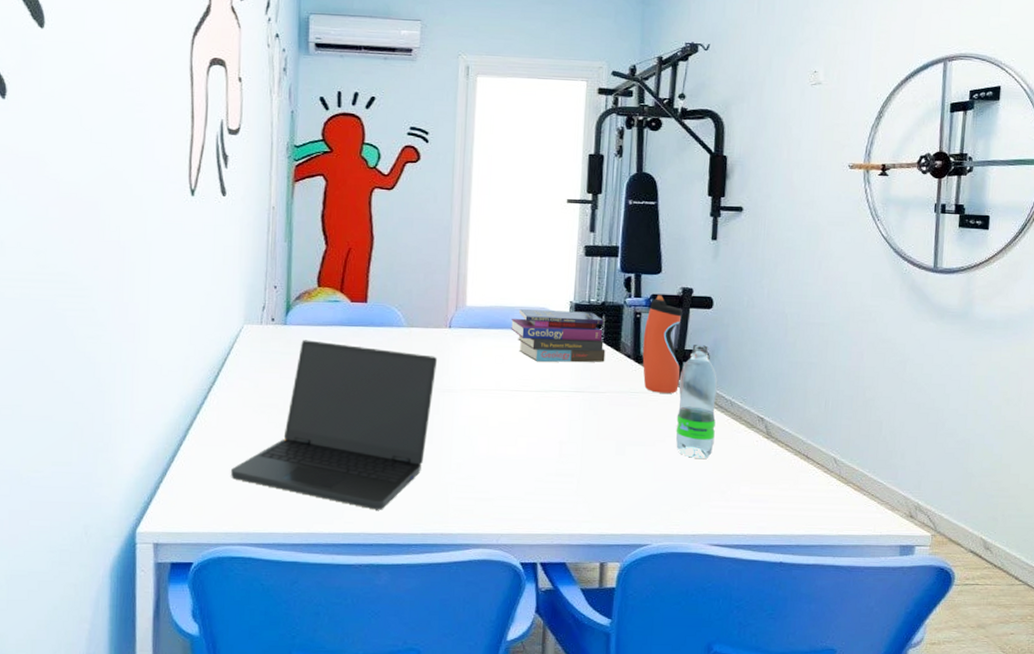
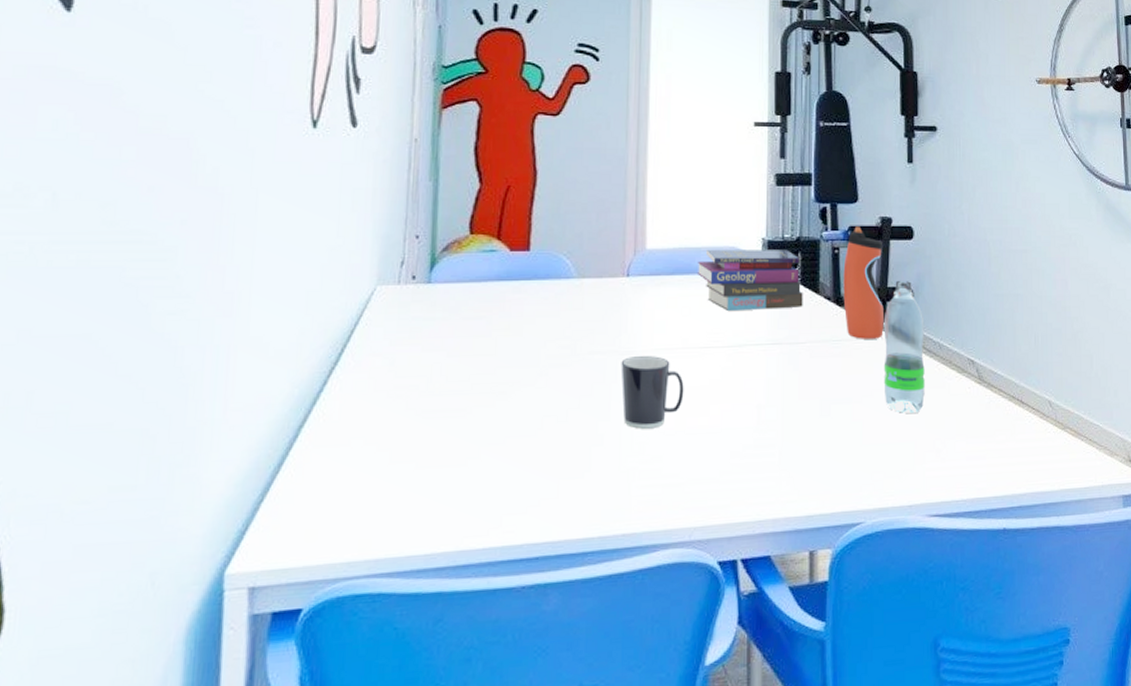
laptop: present [231,340,437,509] -> none [357,300,613,511]
mug: none [442,393,496,453] -> present [620,355,684,429]

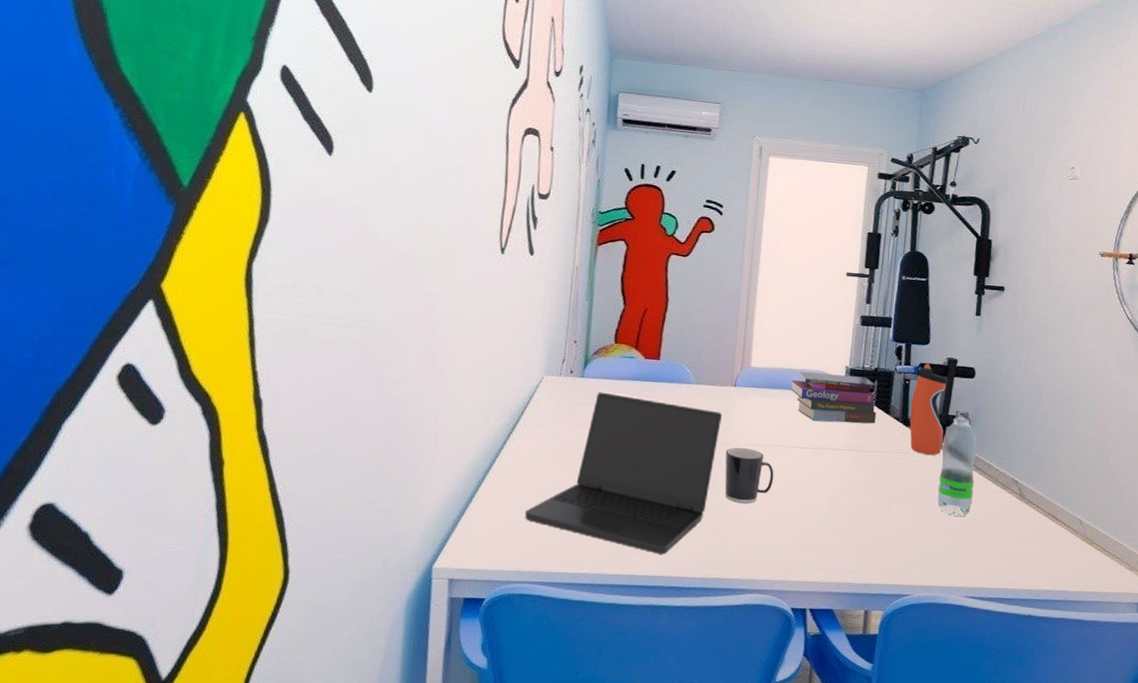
laptop: none [357,300,613,511] -> present [525,392,722,554]

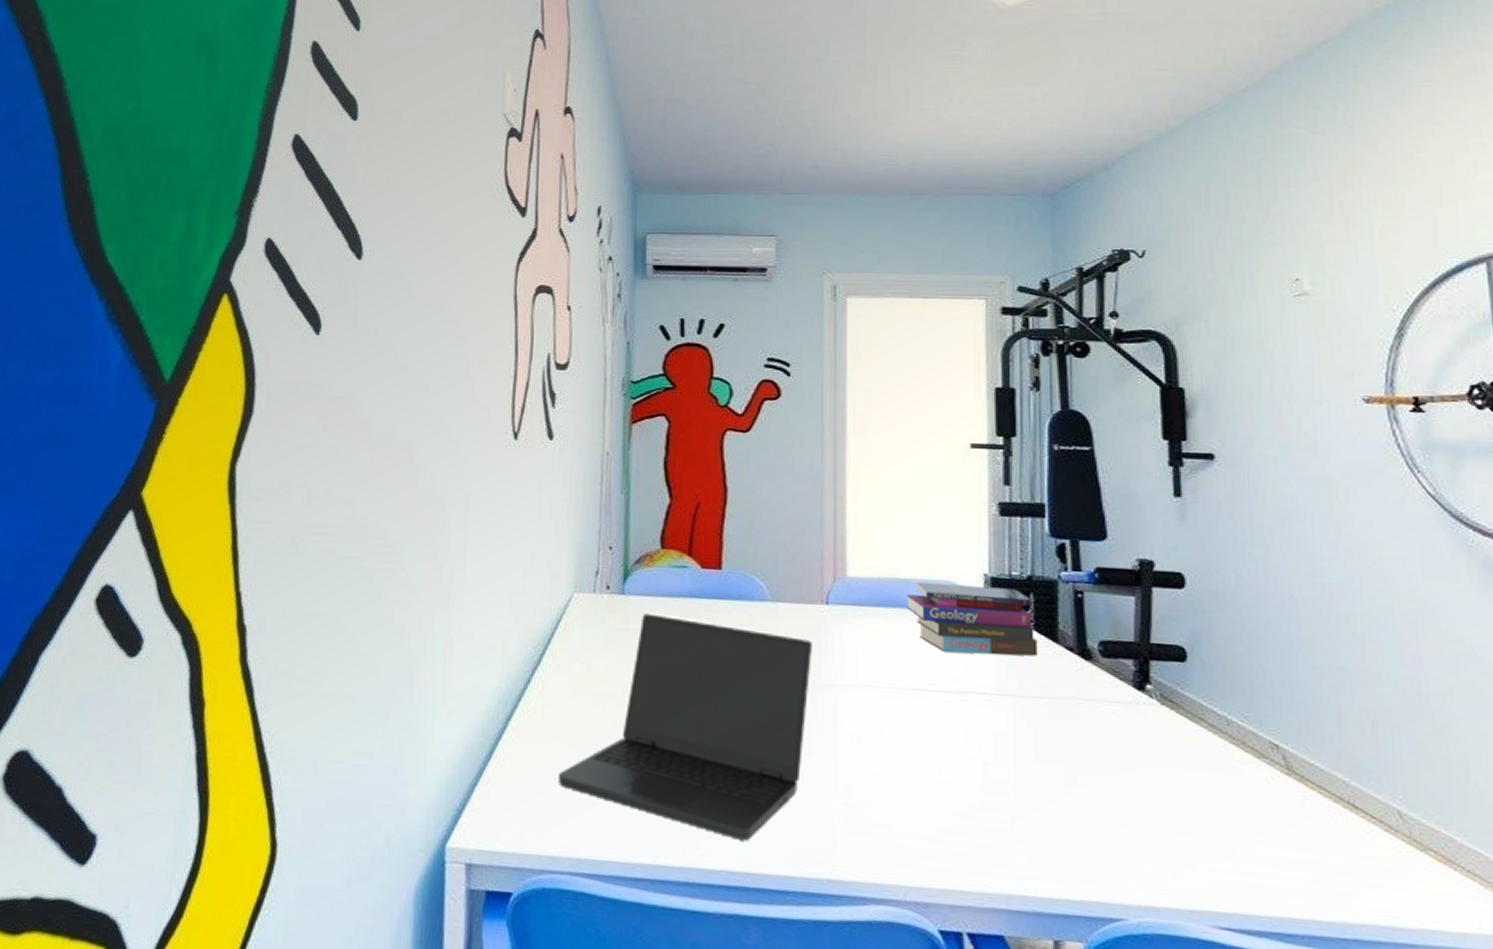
mug: present [724,447,774,504] -> none [821,689,894,771]
water bottle: present [910,364,947,455] -> none [1089,568,1148,704]
bottle: present [937,411,978,516] -> none [1146,637,1207,799]

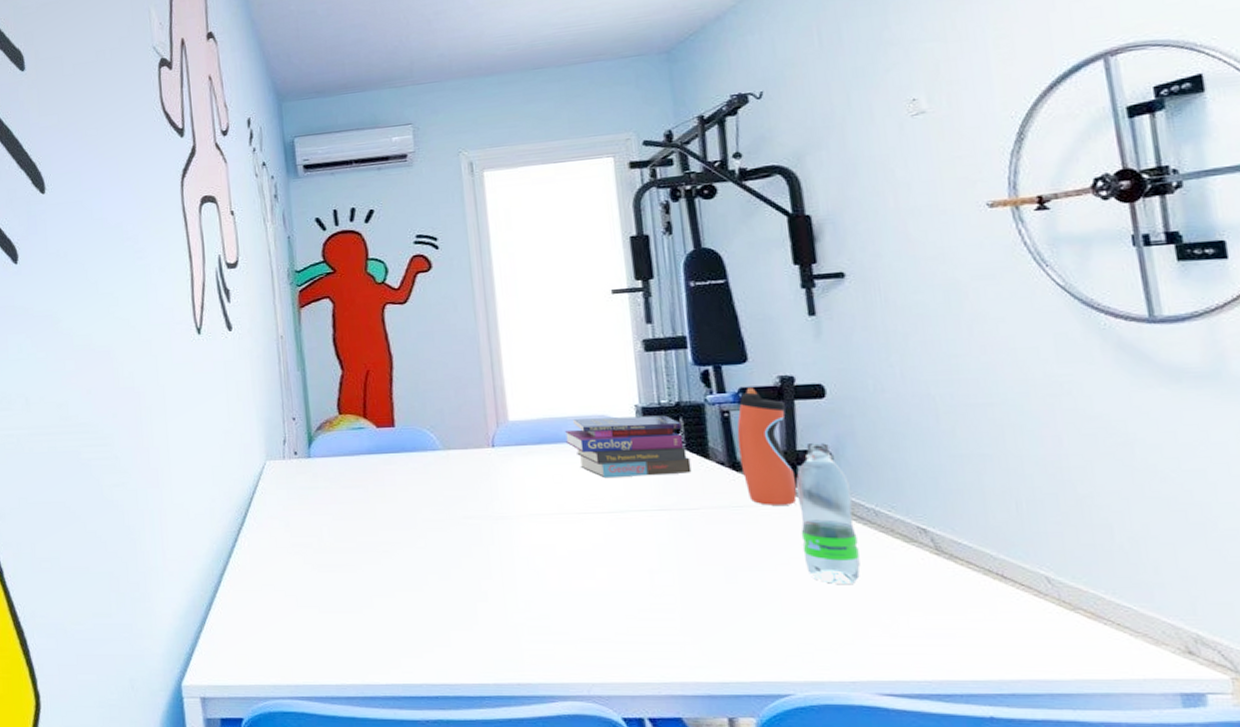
laptop: present [559,613,812,840] -> none [271,472,485,656]
water bottle: none [1089,568,1148,704] -> present [737,387,797,505]
bottle: none [1146,637,1207,799] -> present [795,443,861,584]

